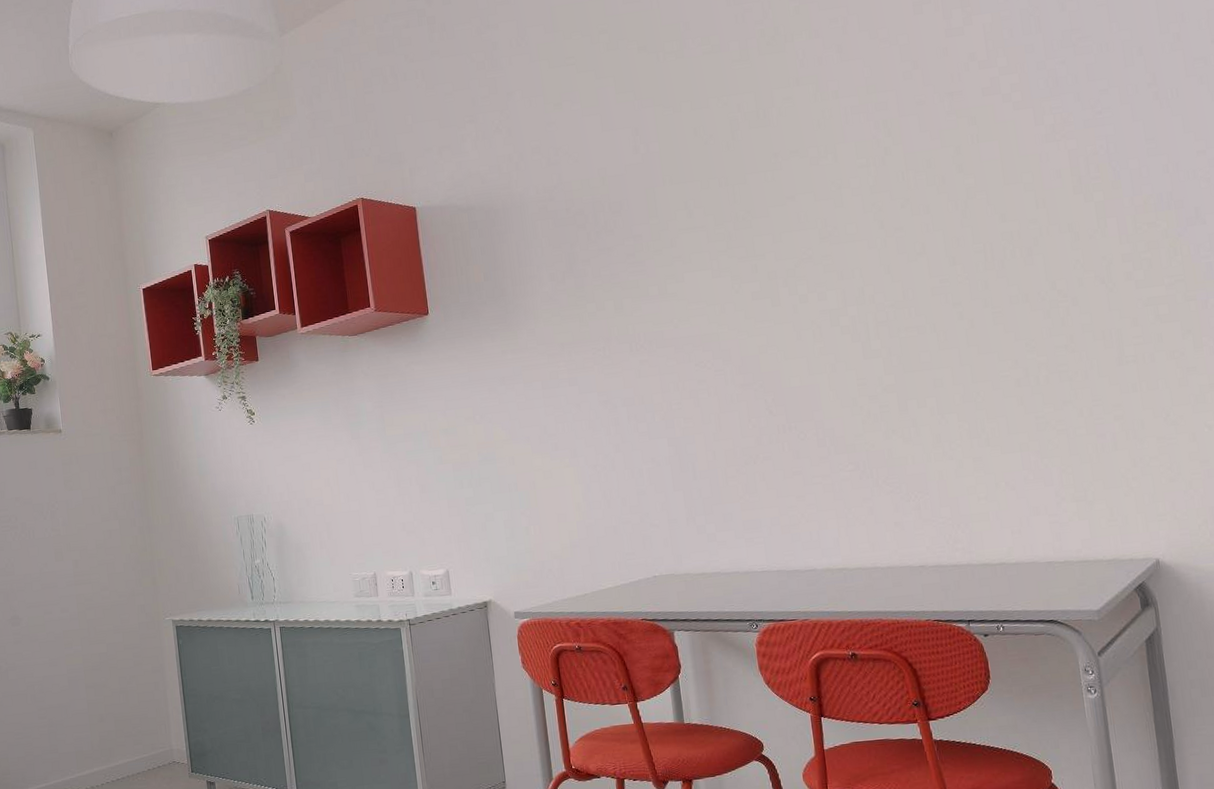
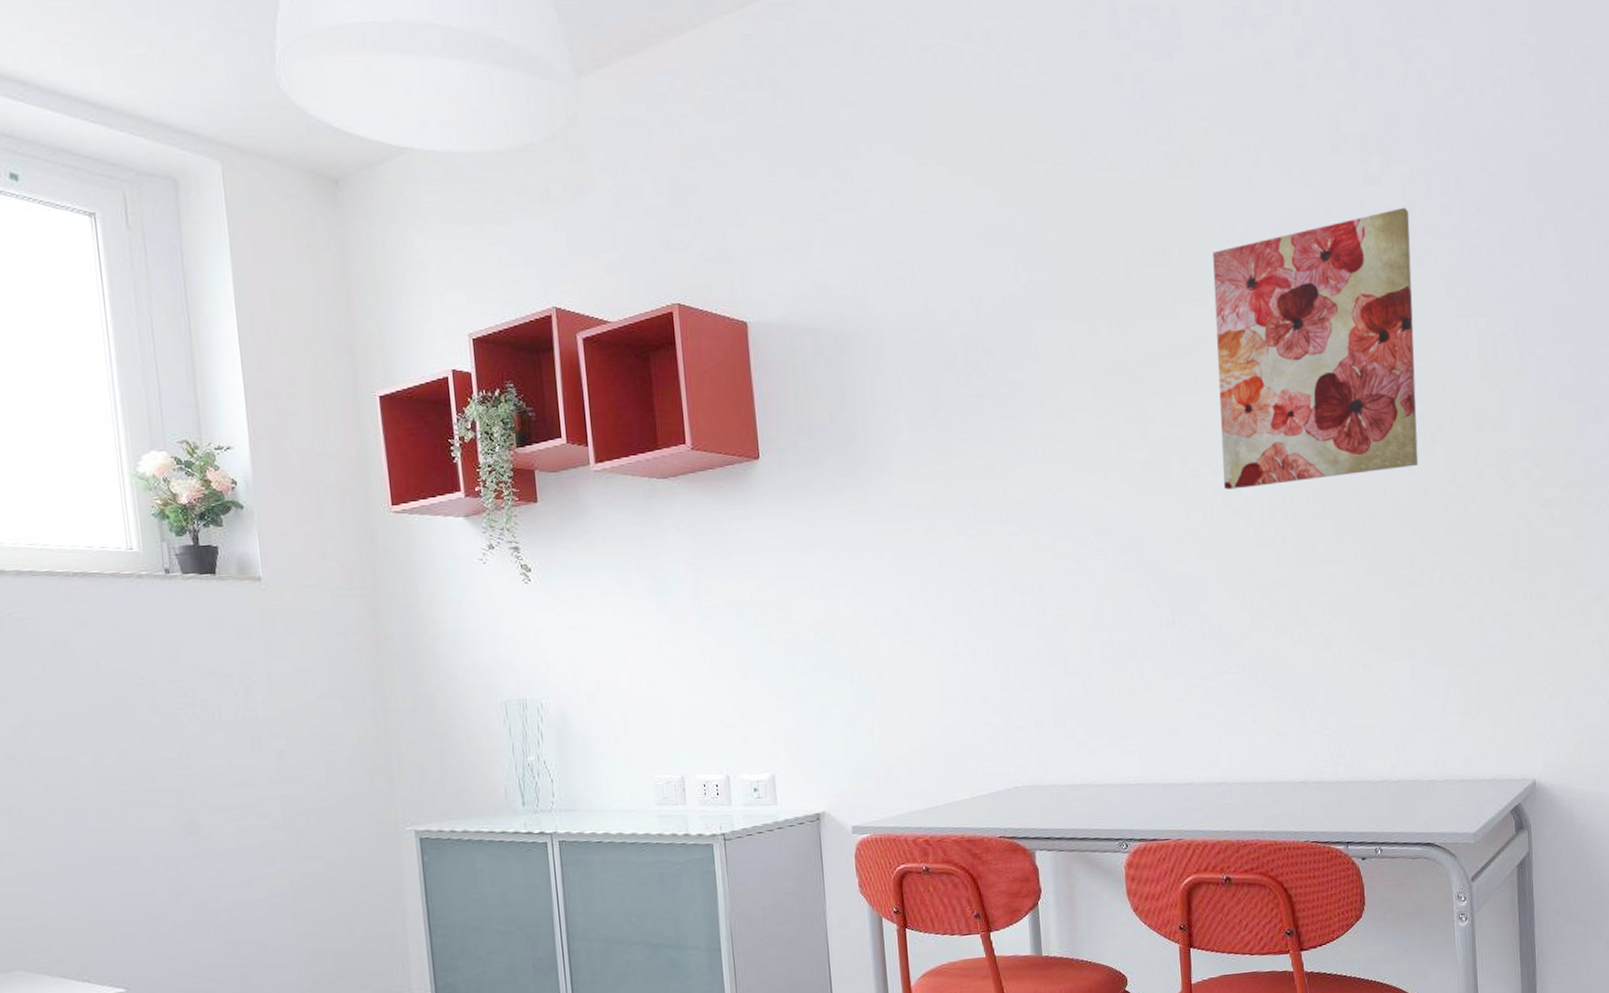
wall art: none [809,51,1017,311] -> present [1213,207,1419,490]

